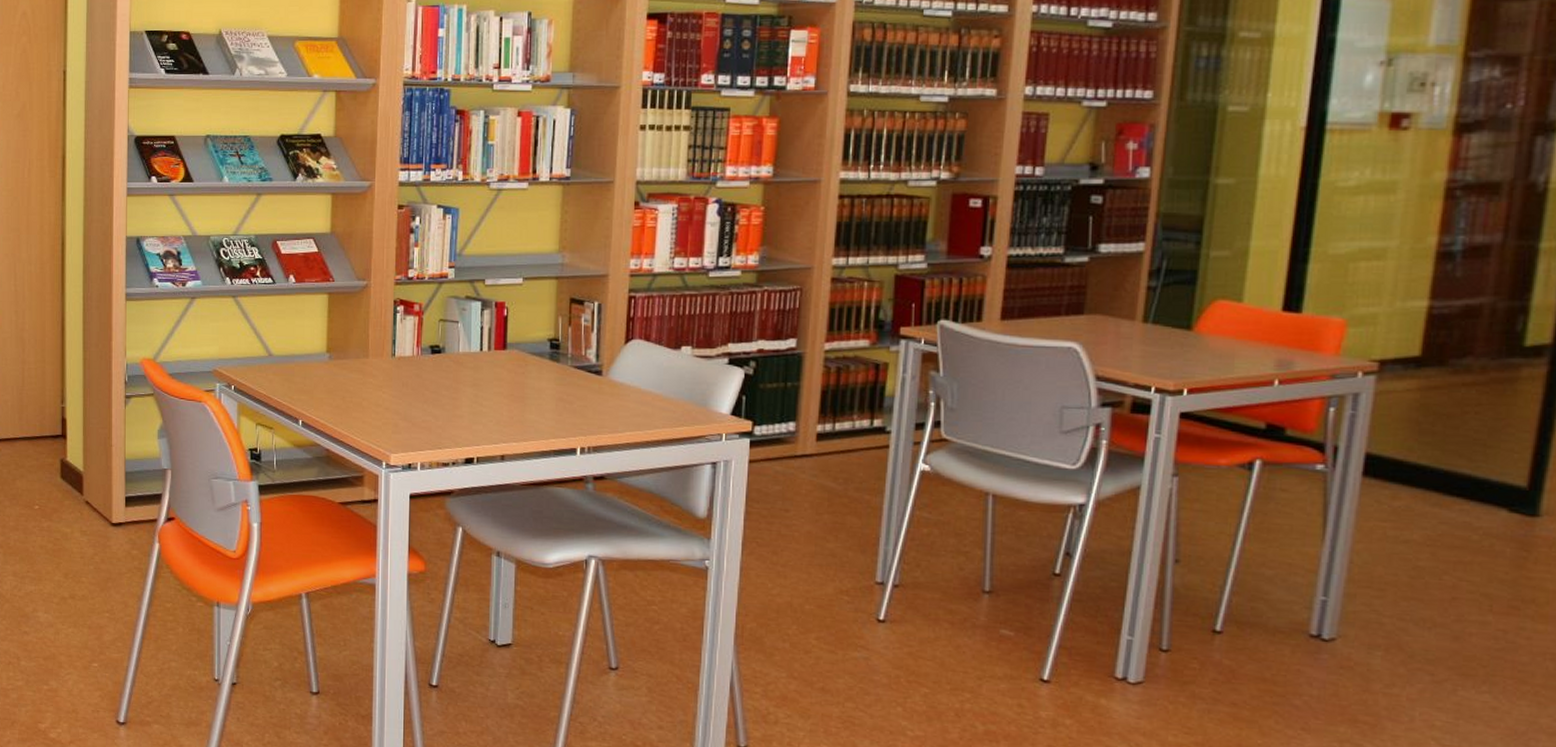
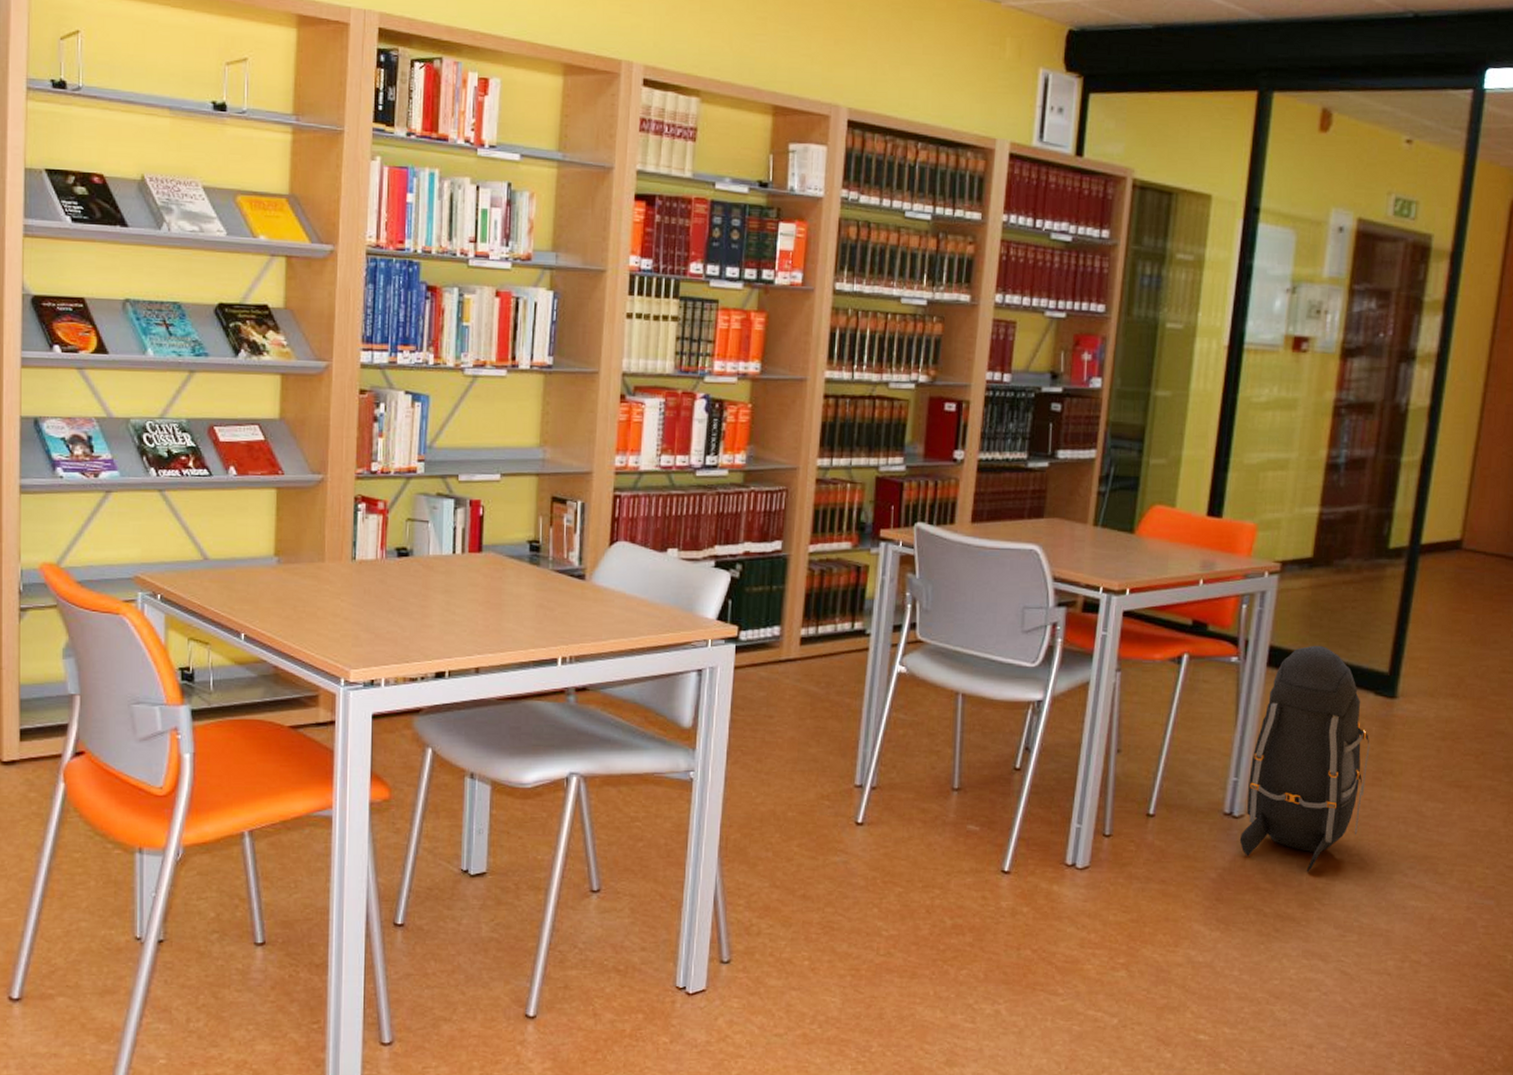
backpack: none [1330,453,1504,708] -> present [1239,645,1370,873]

